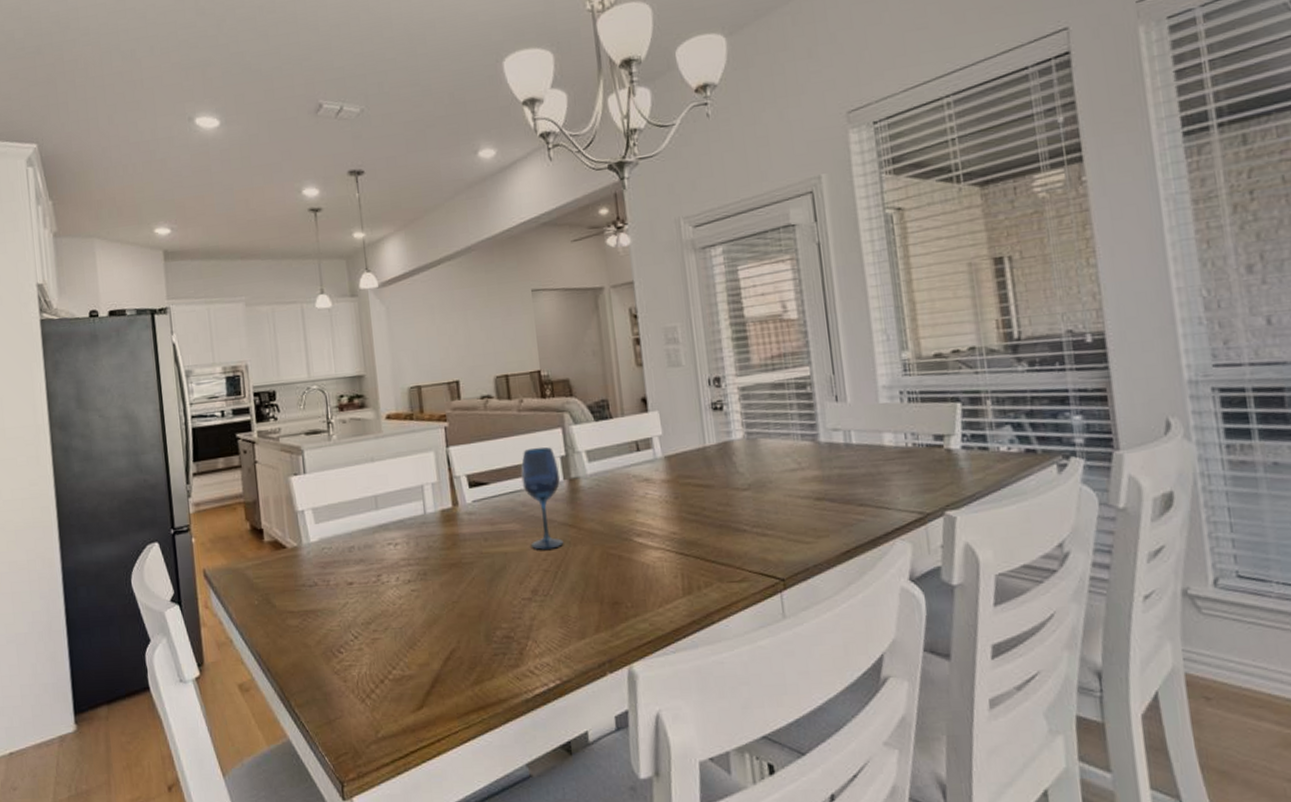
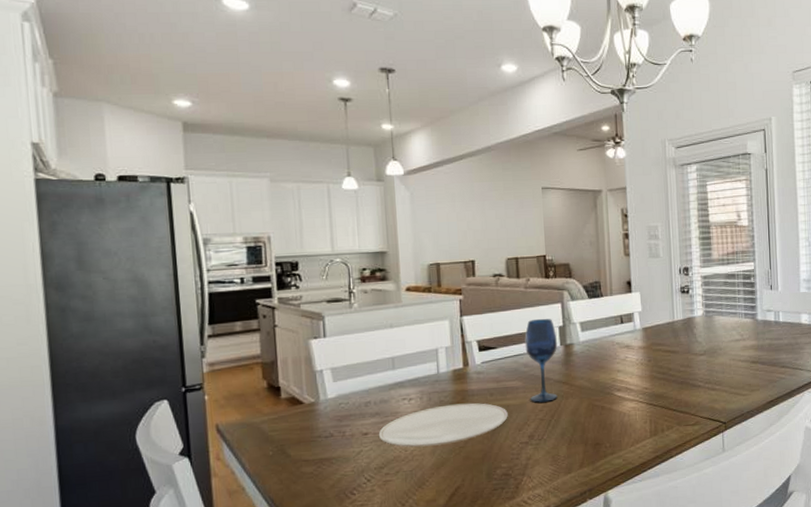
plate: none [363,549,506,601] -> present [378,403,508,448]

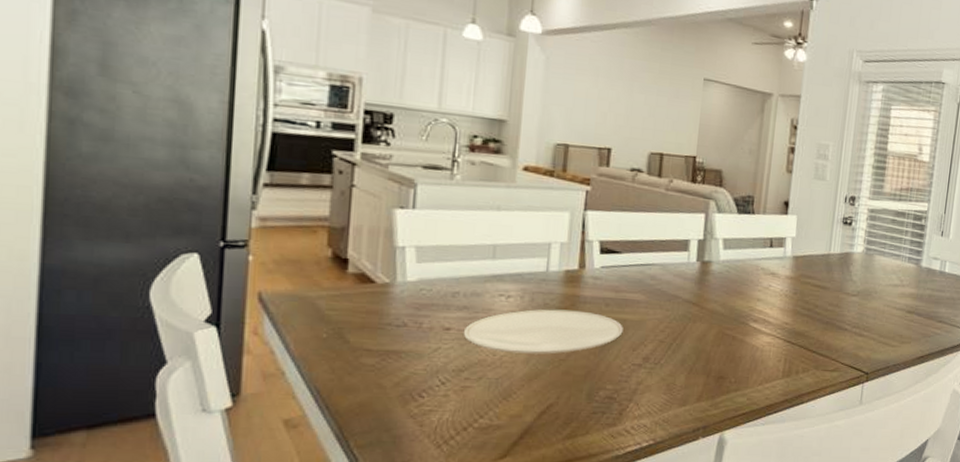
wineglass: present [525,318,558,403] -> none [651,227,694,323]

